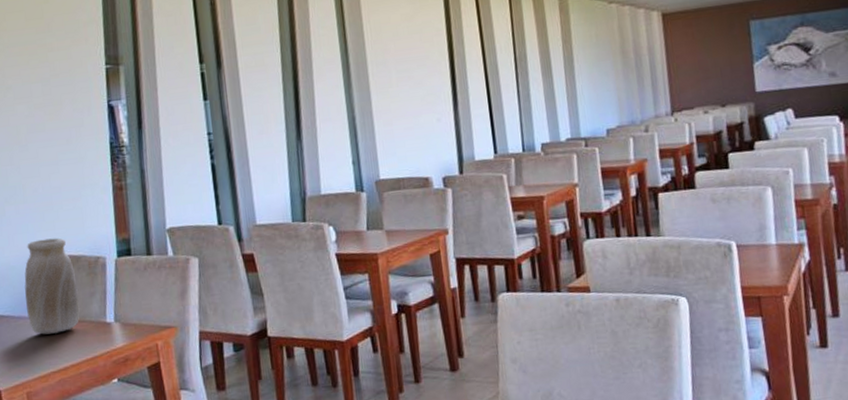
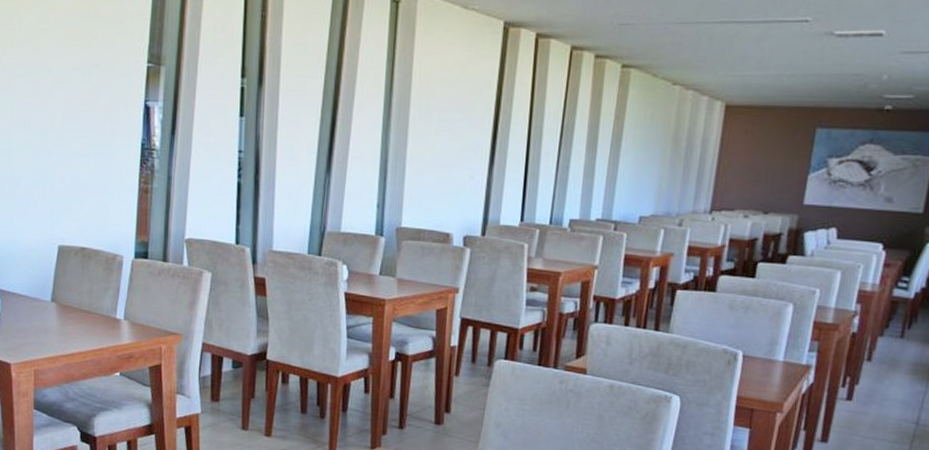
vase: present [24,237,80,335] -> none [42,228,93,320]

